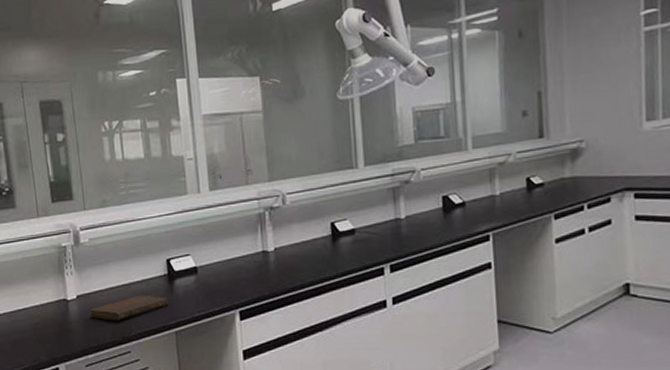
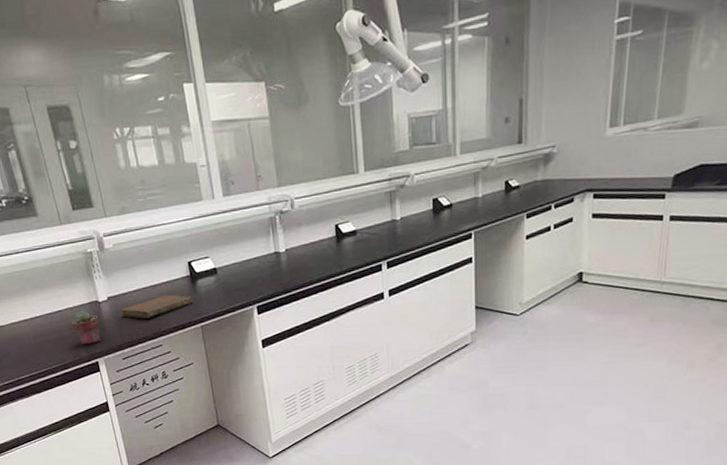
potted succulent: none [36,309,66,348] -> present [71,310,100,345]

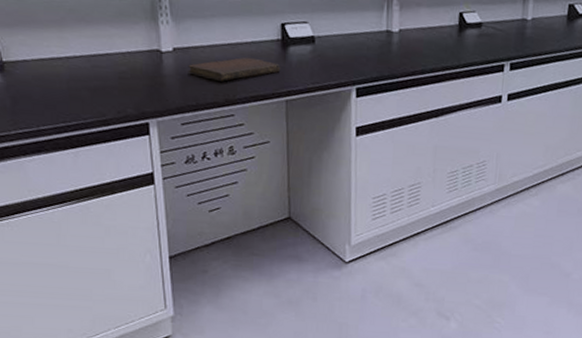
potted succulent: present [71,310,100,345] -> none [121,58,159,101]

